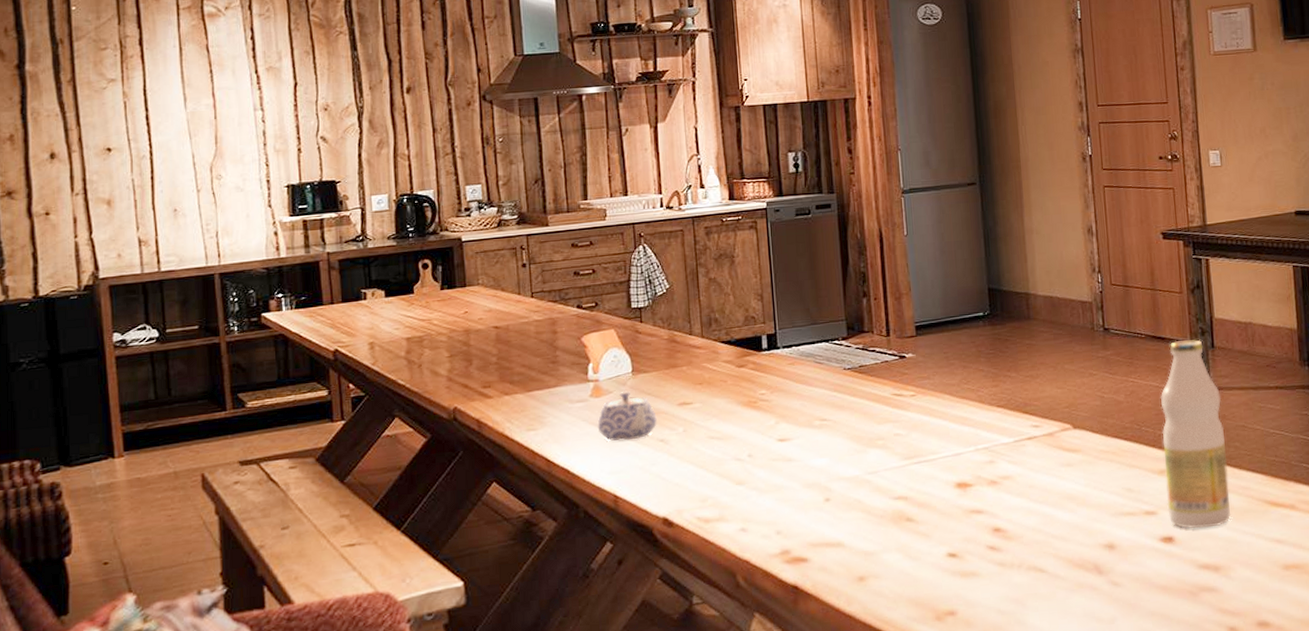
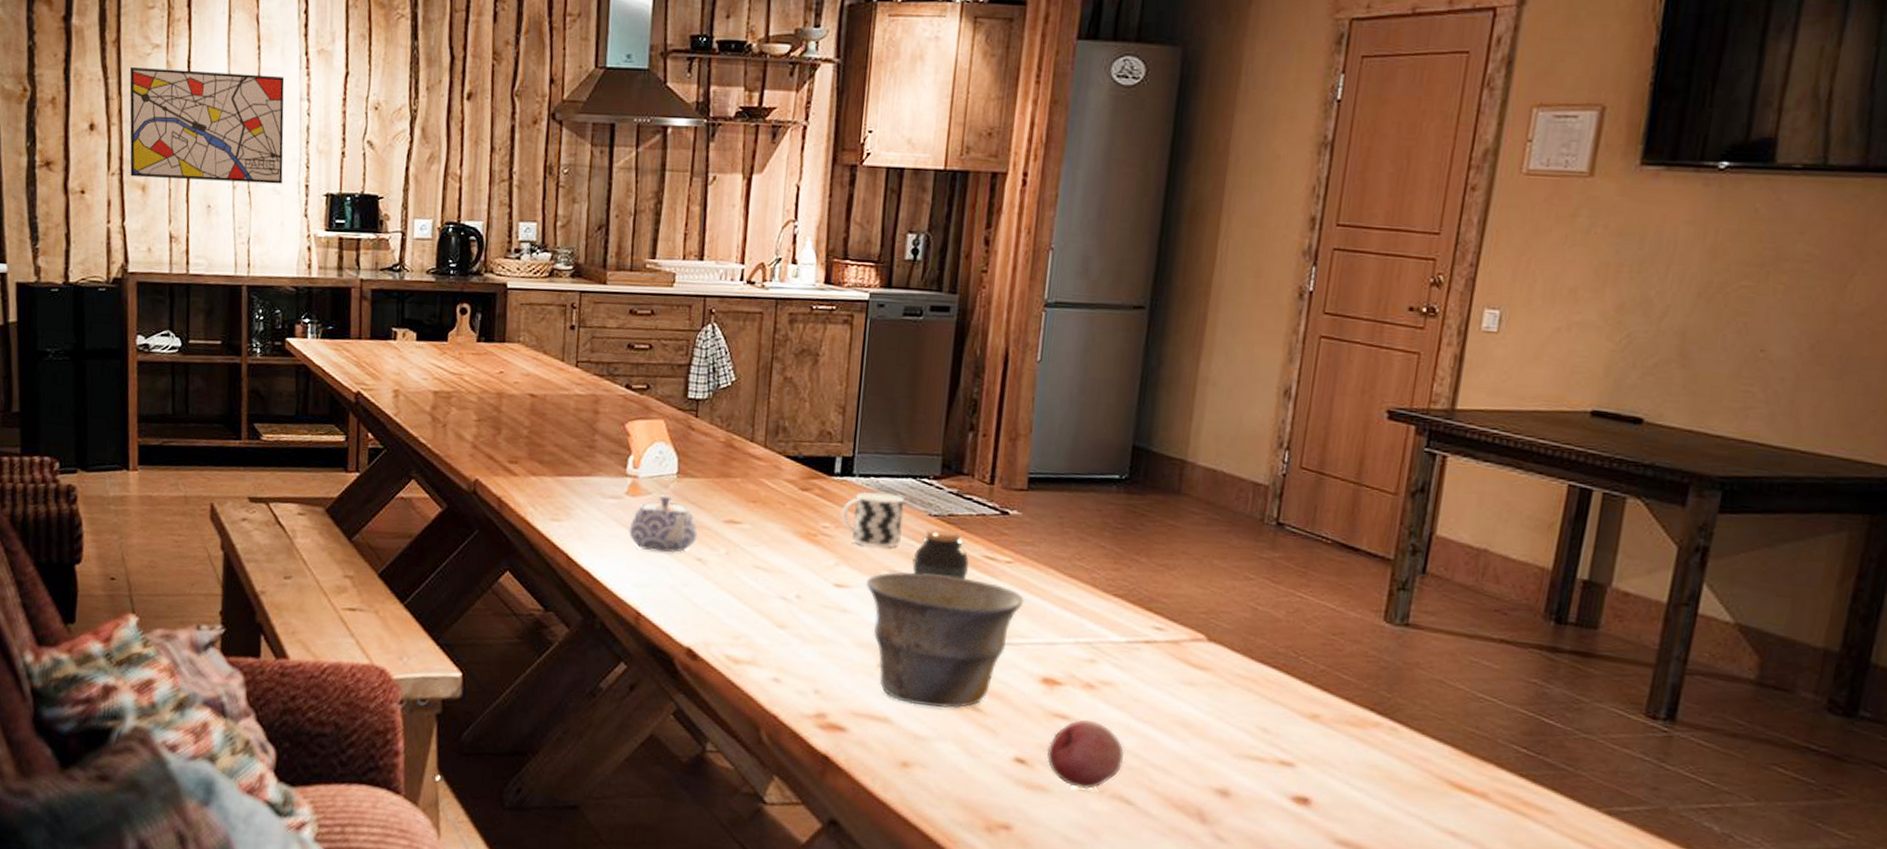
wall art: none [87,93,244,195] -> present [129,66,285,184]
cup: none [773,357,825,404] -> present [840,492,905,548]
bowl: none [804,414,931,527] -> present [866,572,1024,709]
jar: none [837,378,883,419] -> present [912,528,969,579]
fruit: none [971,510,1032,568] -> present [1046,719,1125,790]
bottle: present [1160,339,1231,529] -> none [1309,556,1419,798]

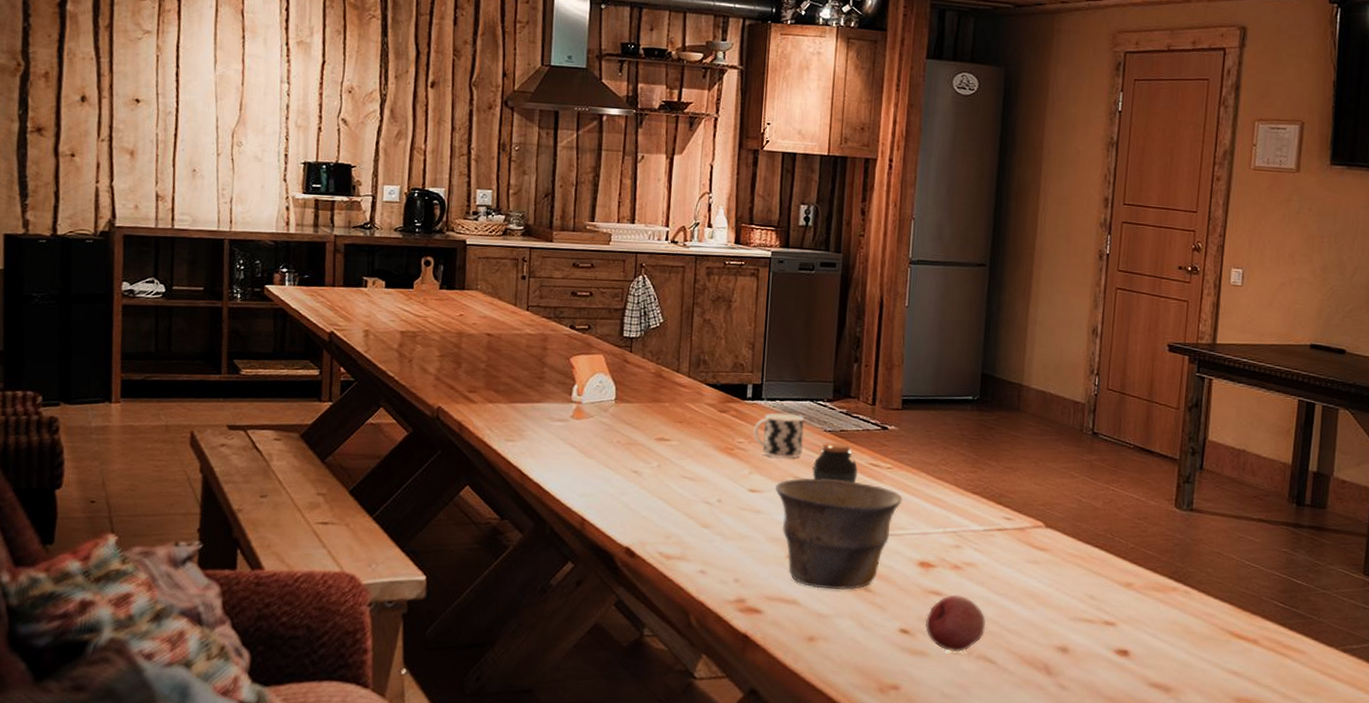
wall art: present [129,66,285,184] -> none [119,48,267,153]
teapot: present [629,494,698,554] -> none [574,417,633,467]

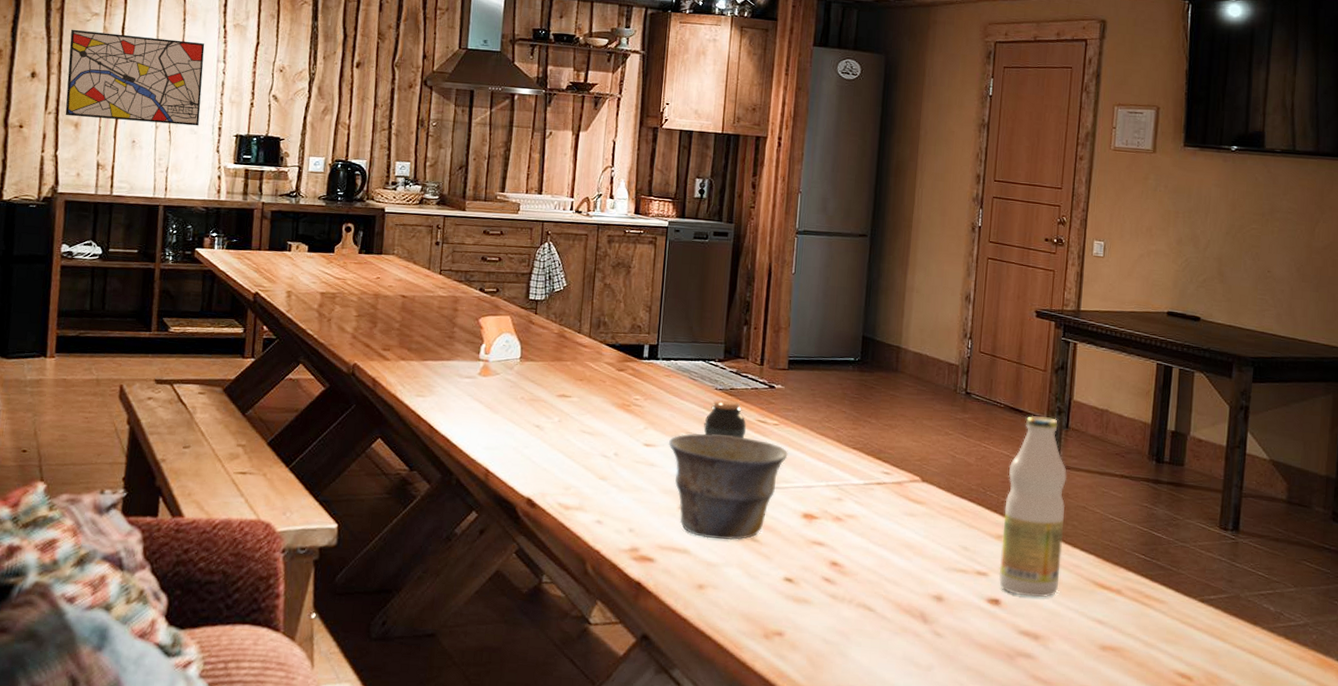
wall art: none [119,48,267,153] -> present [65,29,205,126]
cup: present [752,413,805,459] -> none [648,372,697,415]
fruit: present [925,594,987,653] -> none [808,545,866,601]
bottle: none [1127,457,1201,648] -> present [998,416,1067,598]

